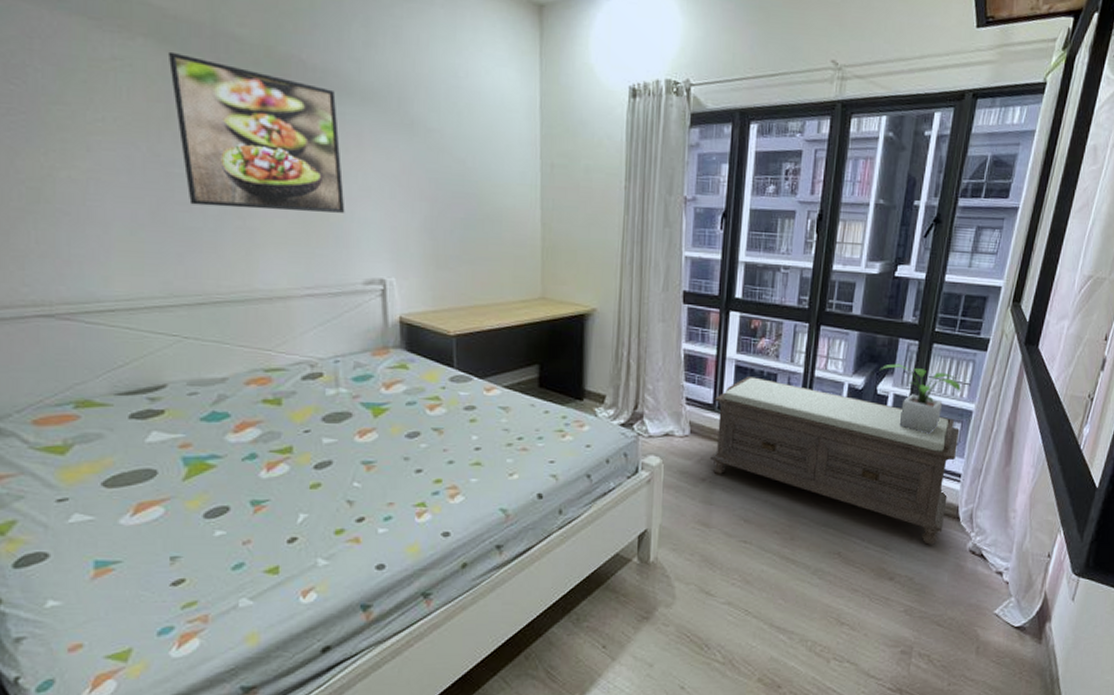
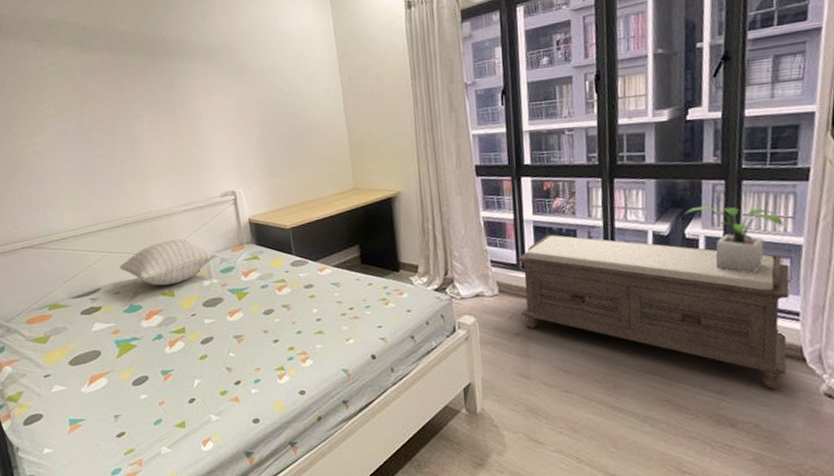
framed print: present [167,51,345,213] -> none [81,51,202,156]
pillow: none [199,331,352,390] -> present [119,239,218,286]

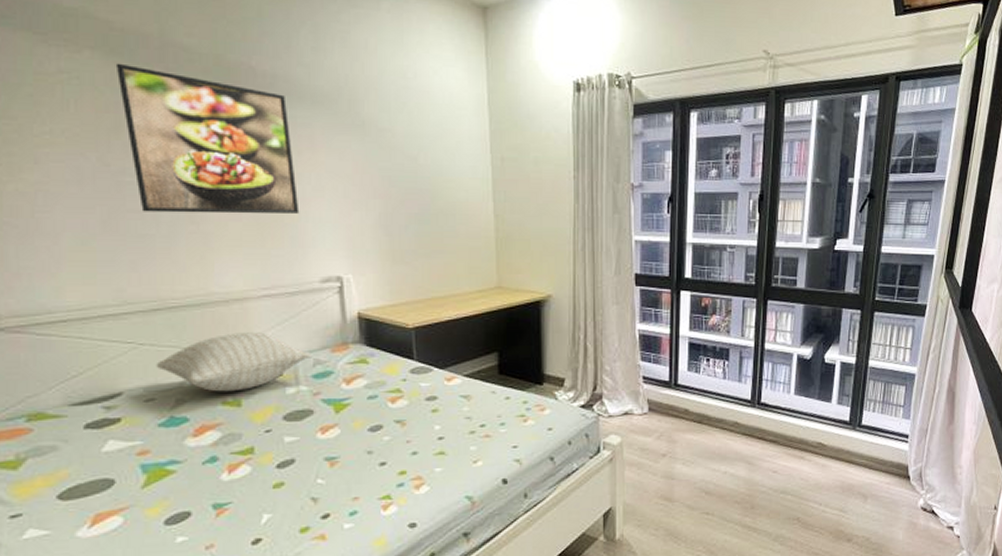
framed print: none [81,51,202,156] -> present [115,63,300,214]
bench: present [517,234,790,389] -> none [669,351,904,505]
potted plant: present [684,205,784,273] -> none [825,333,903,398]

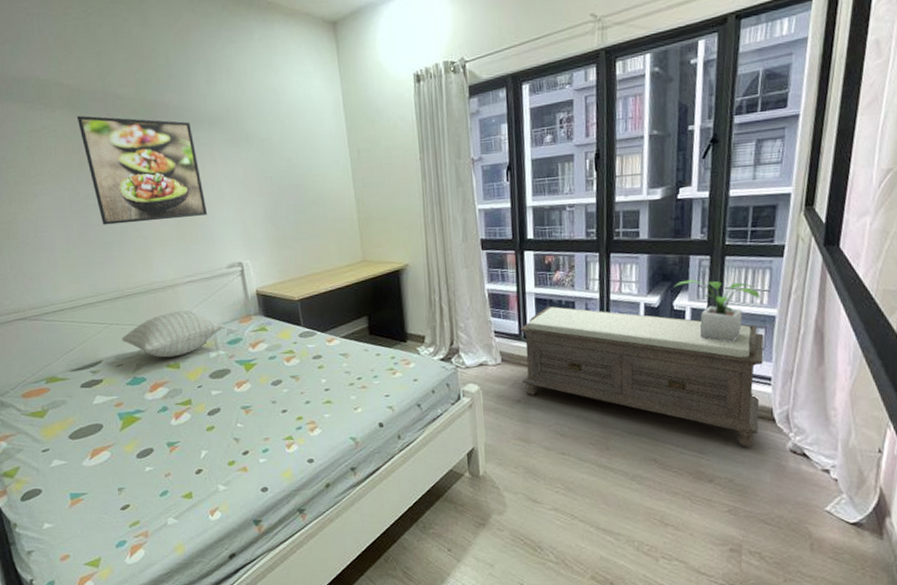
bench: none [669,351,904,505] -> present [519,305,764,447]
potted plant: none [825,333,903,398] -> present [673,279,760,342]

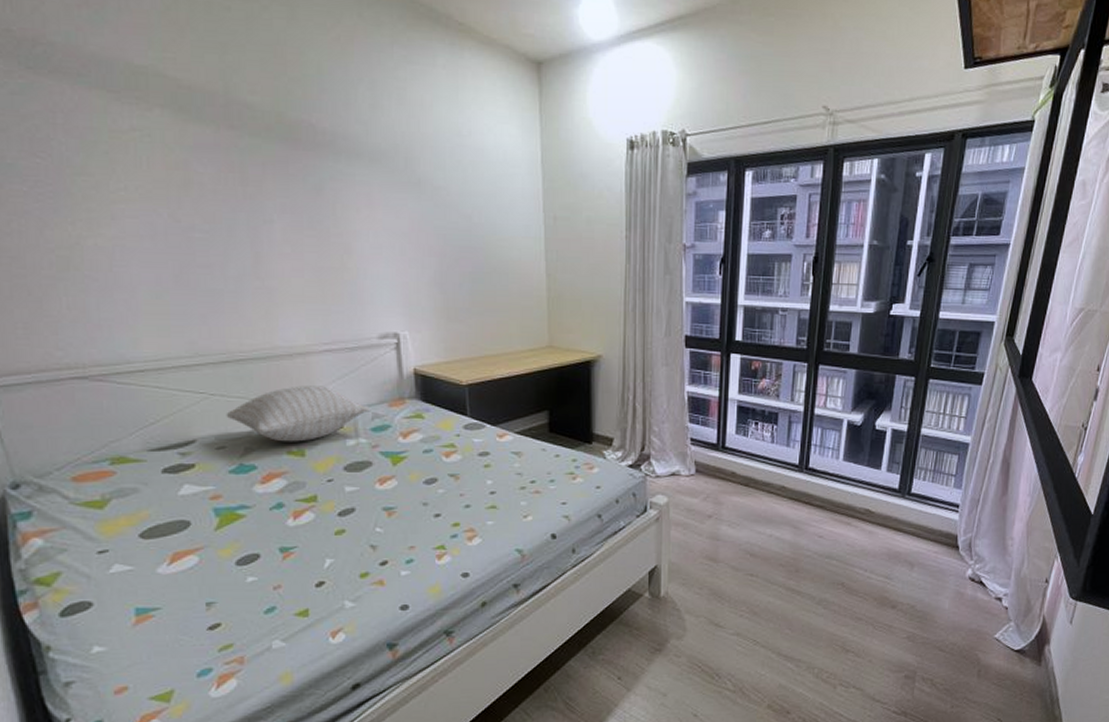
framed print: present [76,115,208,225] -> none [184,120,358,271]
bench: present [519,305,764,447] -> none [715,415,957,573]
potted plant: present [673,279,760,342] -> none [877,399,957,467]

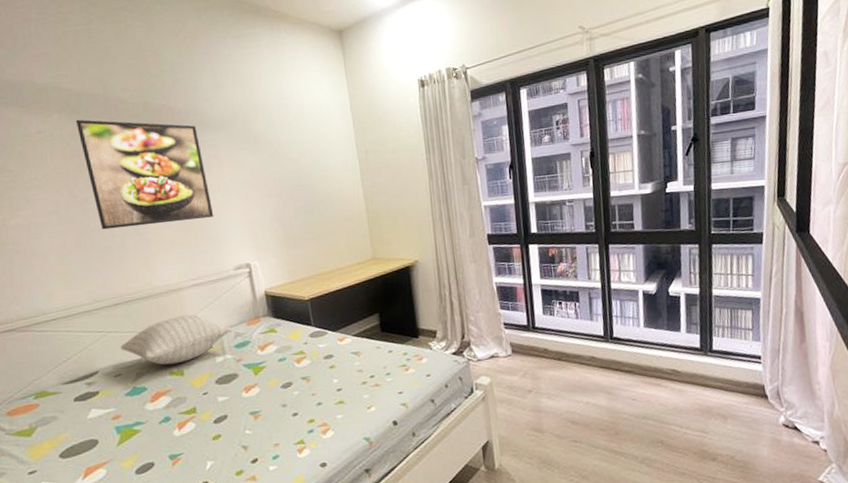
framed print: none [184,120,358,271] -> present [75,119,214,230]

